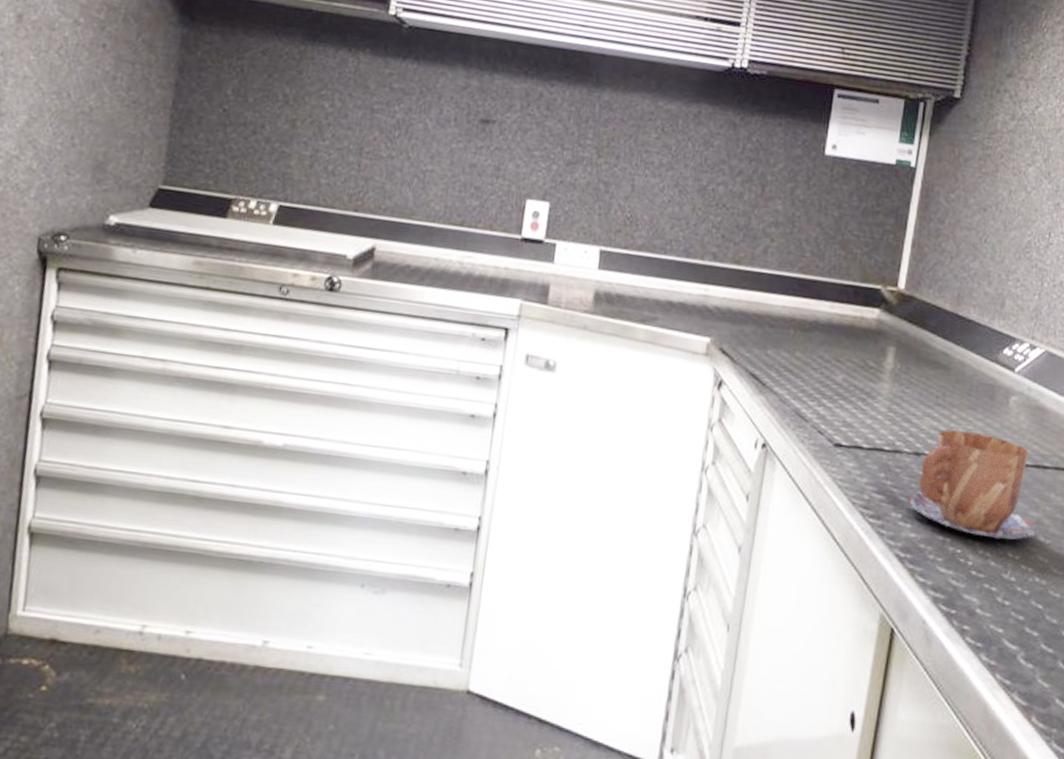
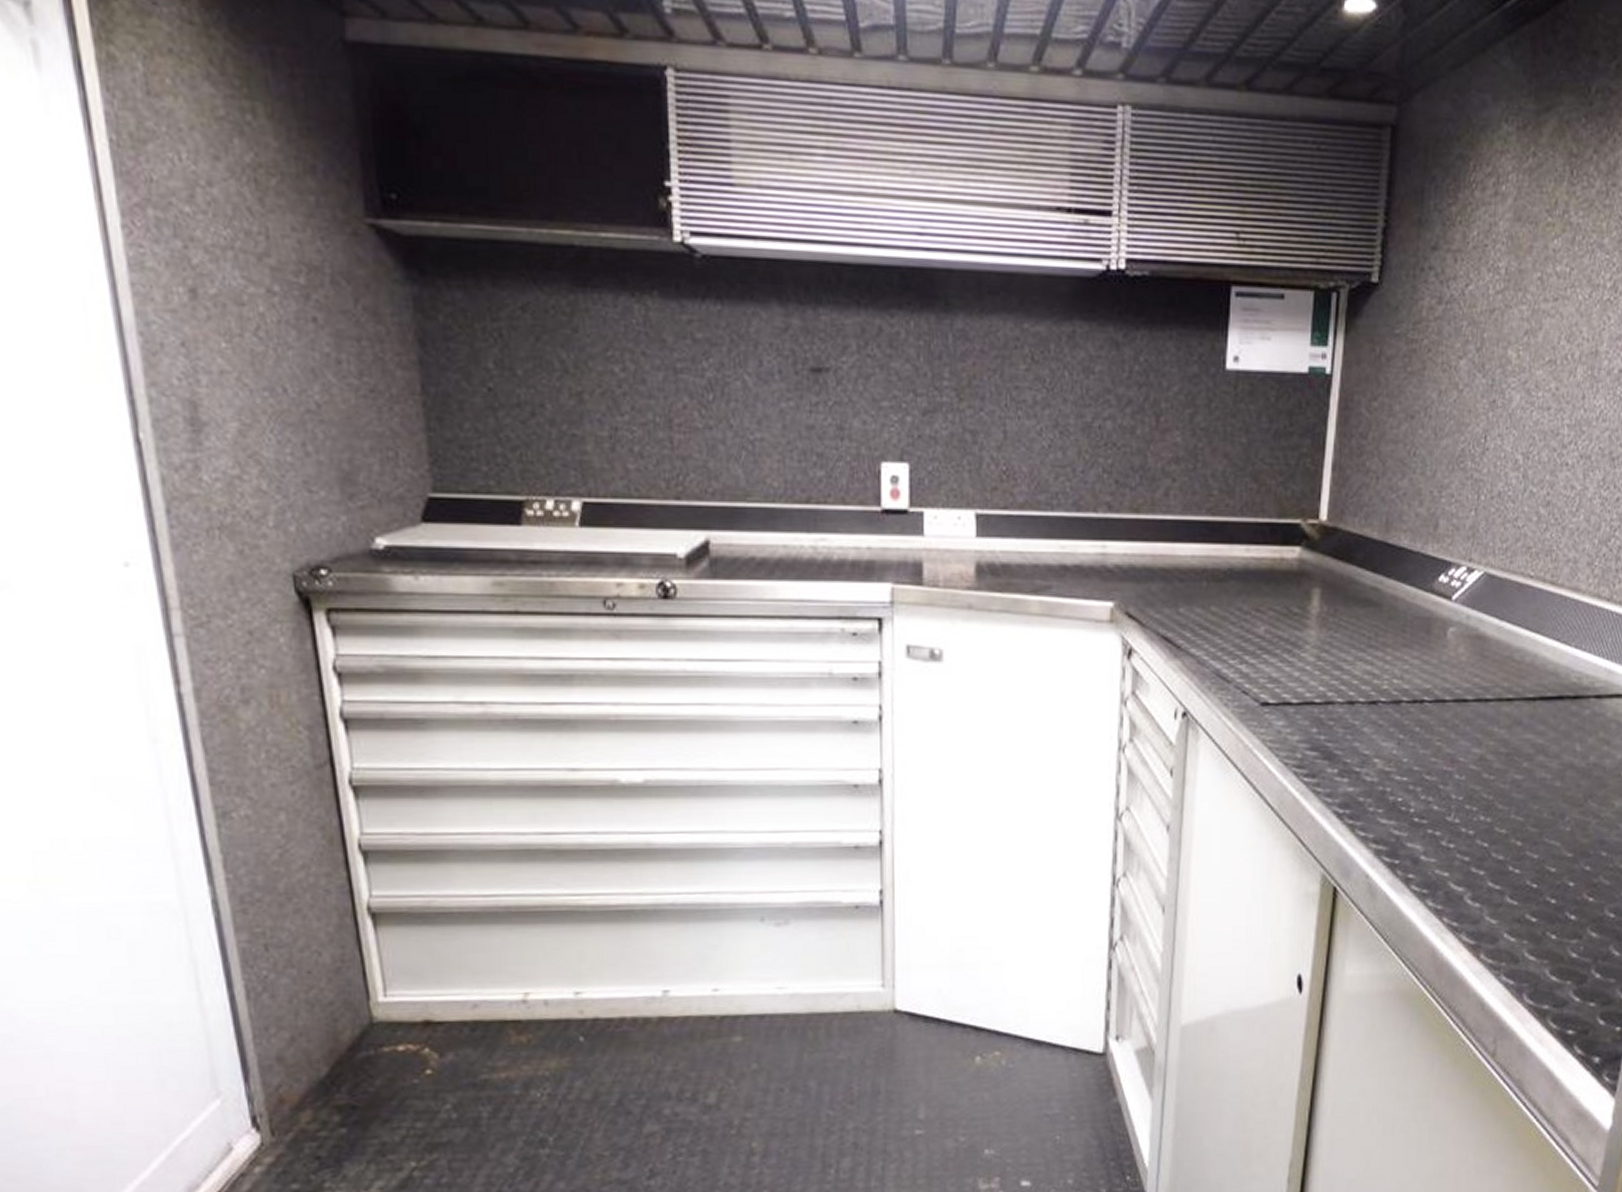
mug: present [907,429,1039,540] -> none [1342,671,1482,782]

